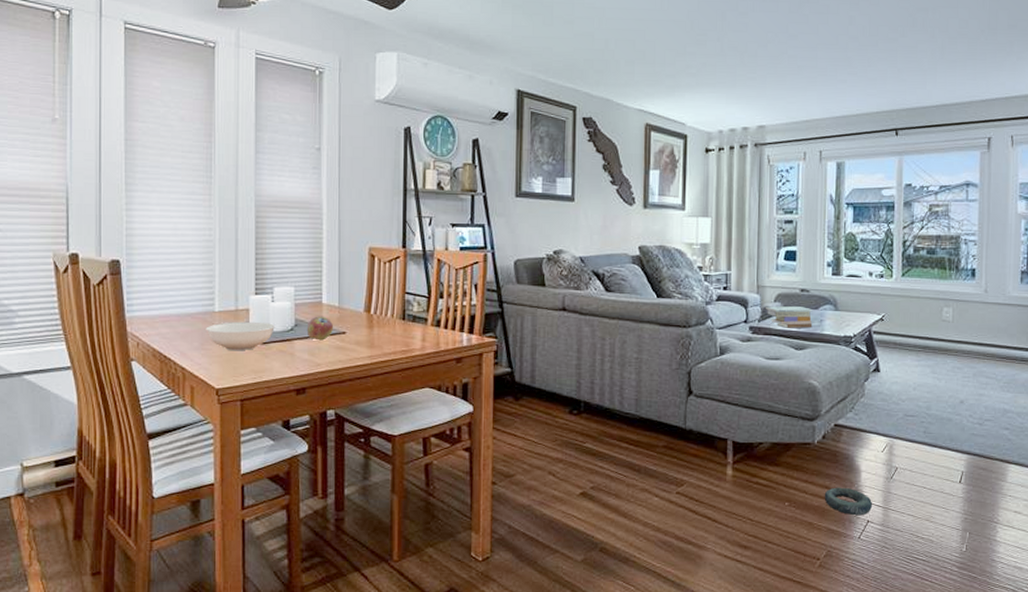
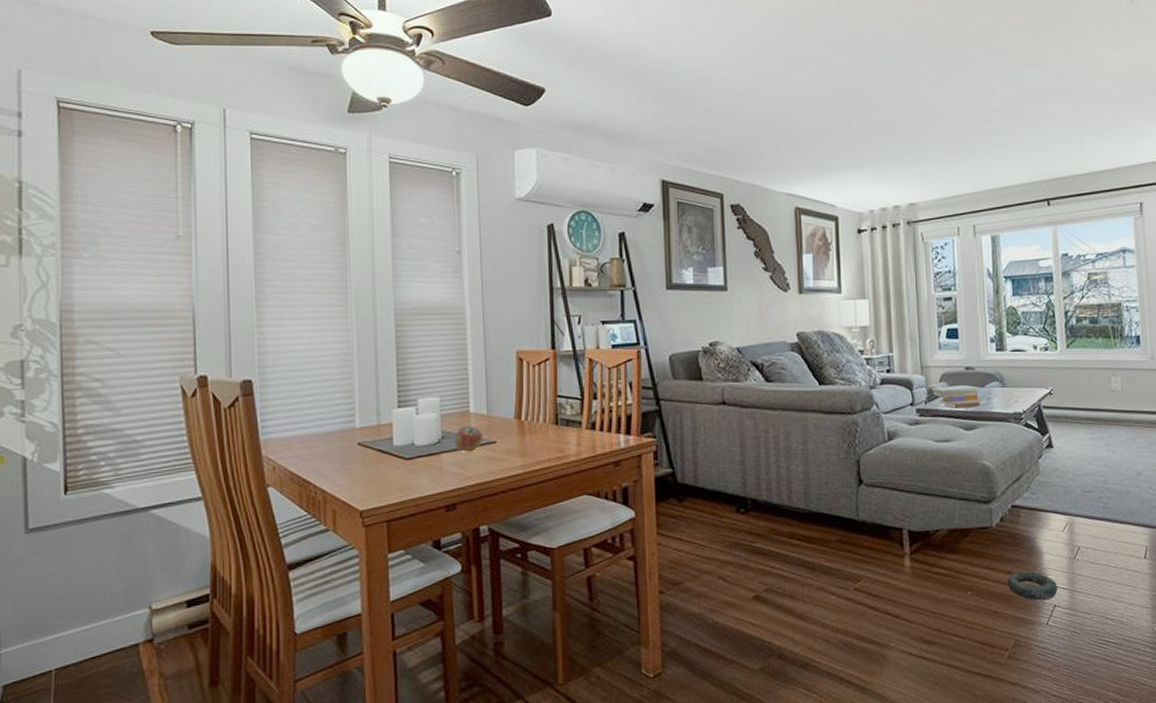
bowl: present [206,321,275,351] -> none [346,436,420,469]

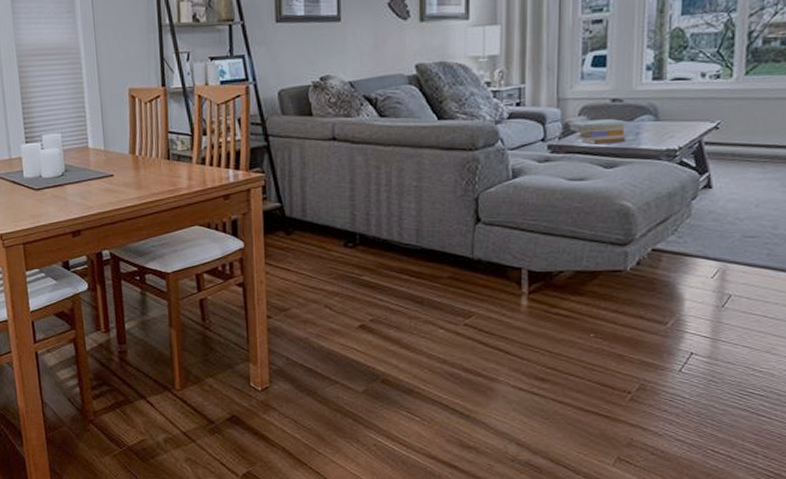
fruit: present [454,426,484,452] -> none [76,160,102,184]
dog toy: present [1007,571,1058,600] -> none [637,317,699,346]

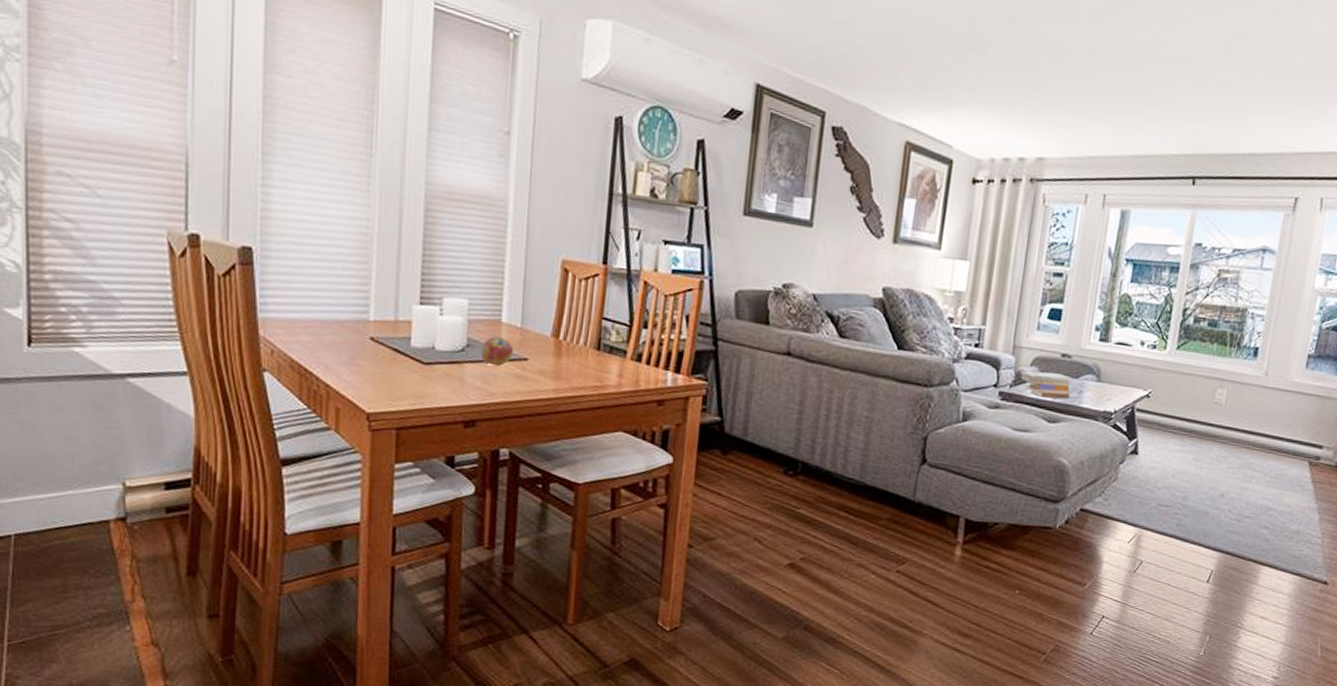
fruit: none [76,160,102,184] -> present [480,336,514,367]

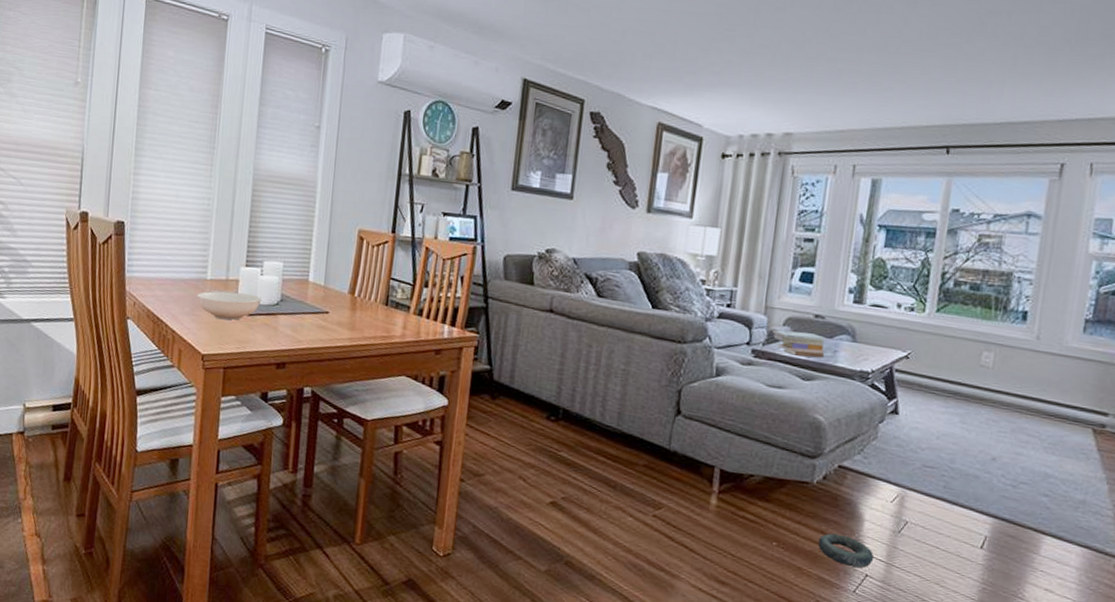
bowl: none [357,335,442,371] -> present [197,291,262,320]
fruit: present [480,336,514,367] -> none [291,293,318,318]
dog toy: none [1058,577,1111,609] -> present [818,533,875,568]

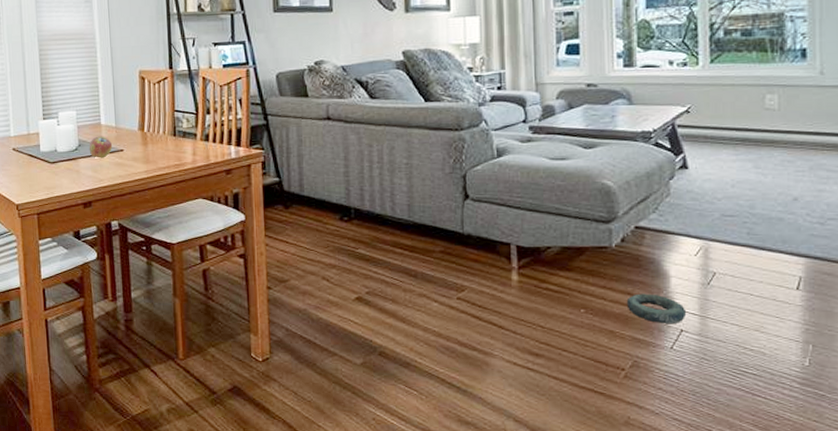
bowl: present [197,291,262,320] -> none [4,143,62,171]
fruit: none [291,293,318,318] -> present [89,136,113,158]
books: present [772,329,826,359] -> none [547,102,603,126]

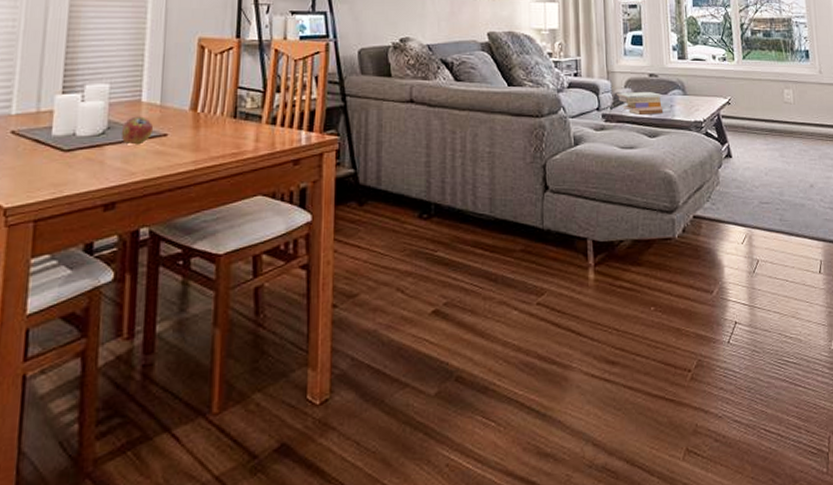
books: none [547,102,603,126] -> present [617,92,664,115]
dog toy: present [626,293,687,323] -> none [689,285,739,316]

